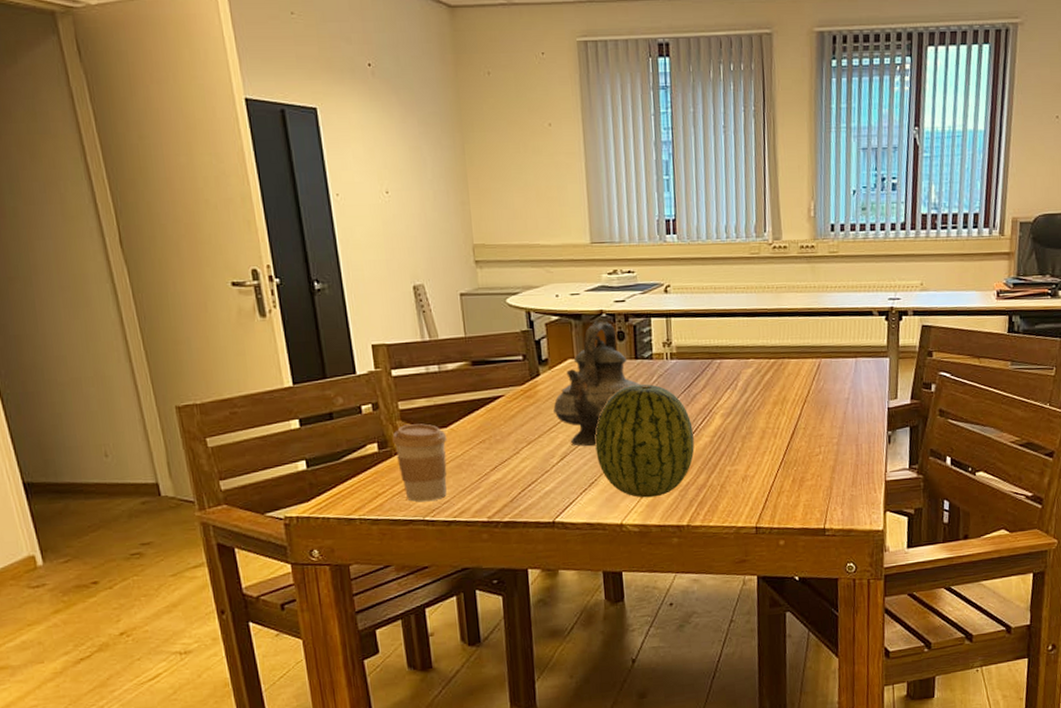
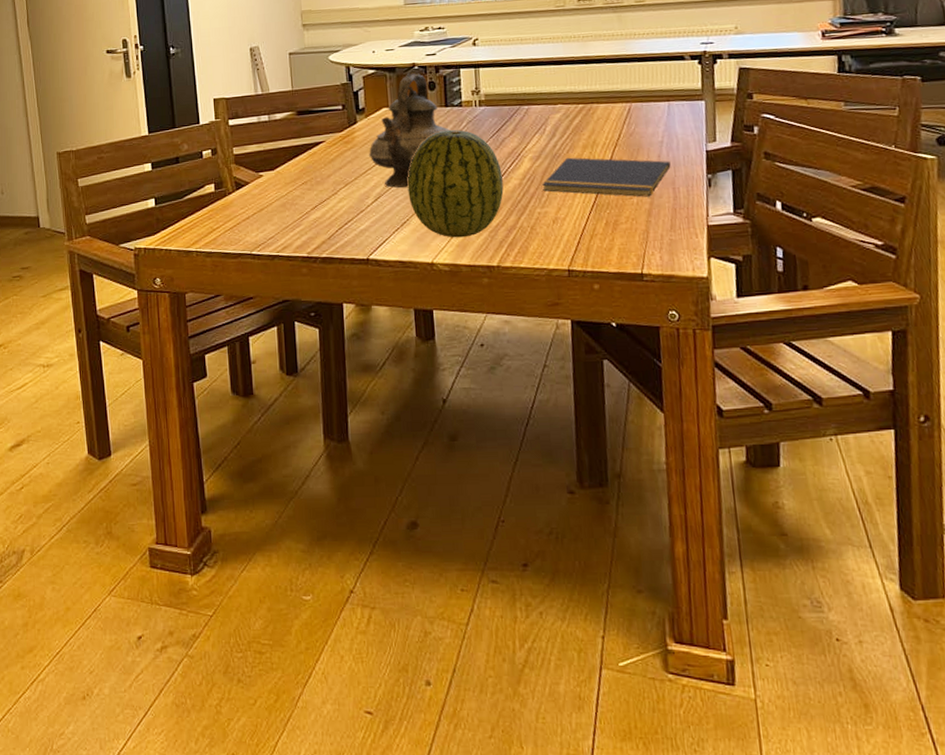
coffee cup: present [392,423,447,502] -> none [227,167,274,237]
notepad: none [732,414,855,454] -> present [542,157,671,197]

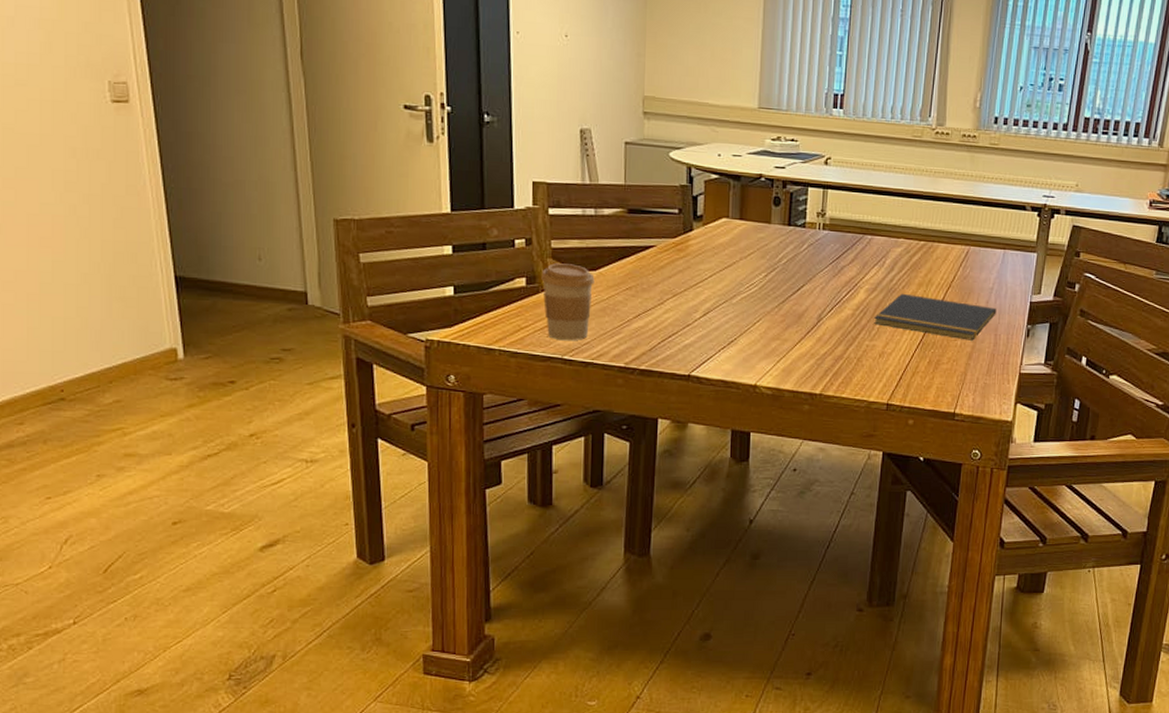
coffee cup: none [227,167,274,237] -> present [541,263,595,341]
teapot: present [369,71,451,188] -> none [702,183,791,306]
fruit: present [407,129,504,238] -> none [739,250,837,363]

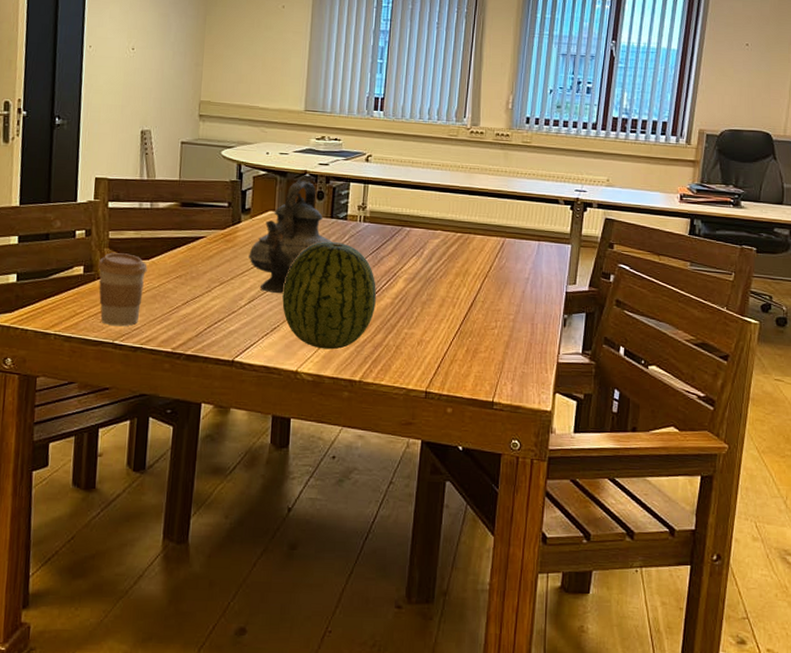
teapot: none [702,183,791,306] -> present [249,178,333,294]
fruit: none [739,250,837,363] -> present [282,241,376,350]
notepad: present [874,293,997,341] -> none [412,282,533,330]

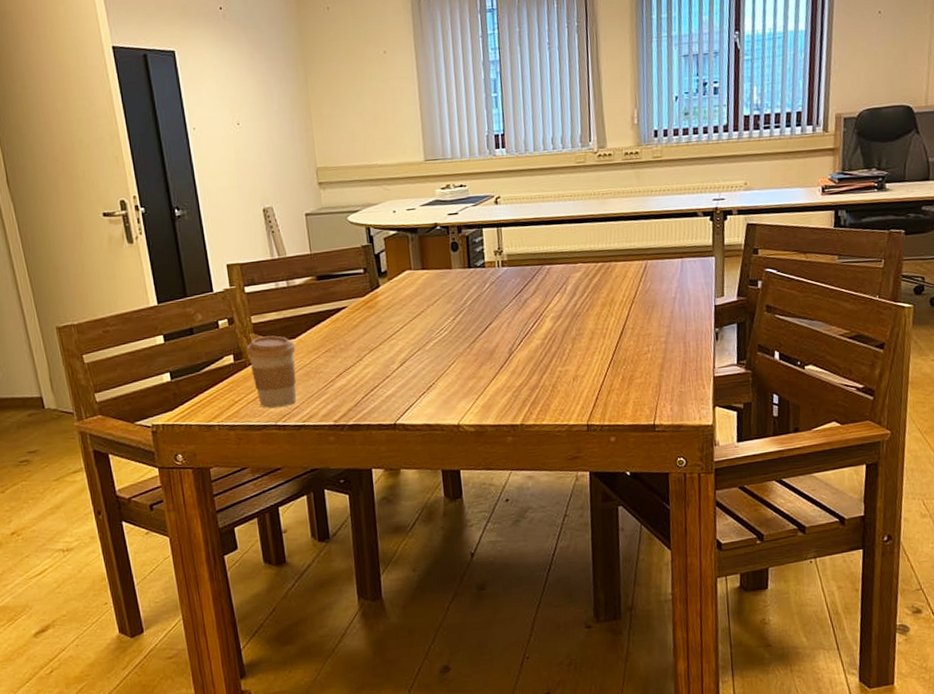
teapot: present [249,178,333,294] -> none [393,231,474,352]
fruit: present [282,241,376,350] -> none [432,291,527,400]

